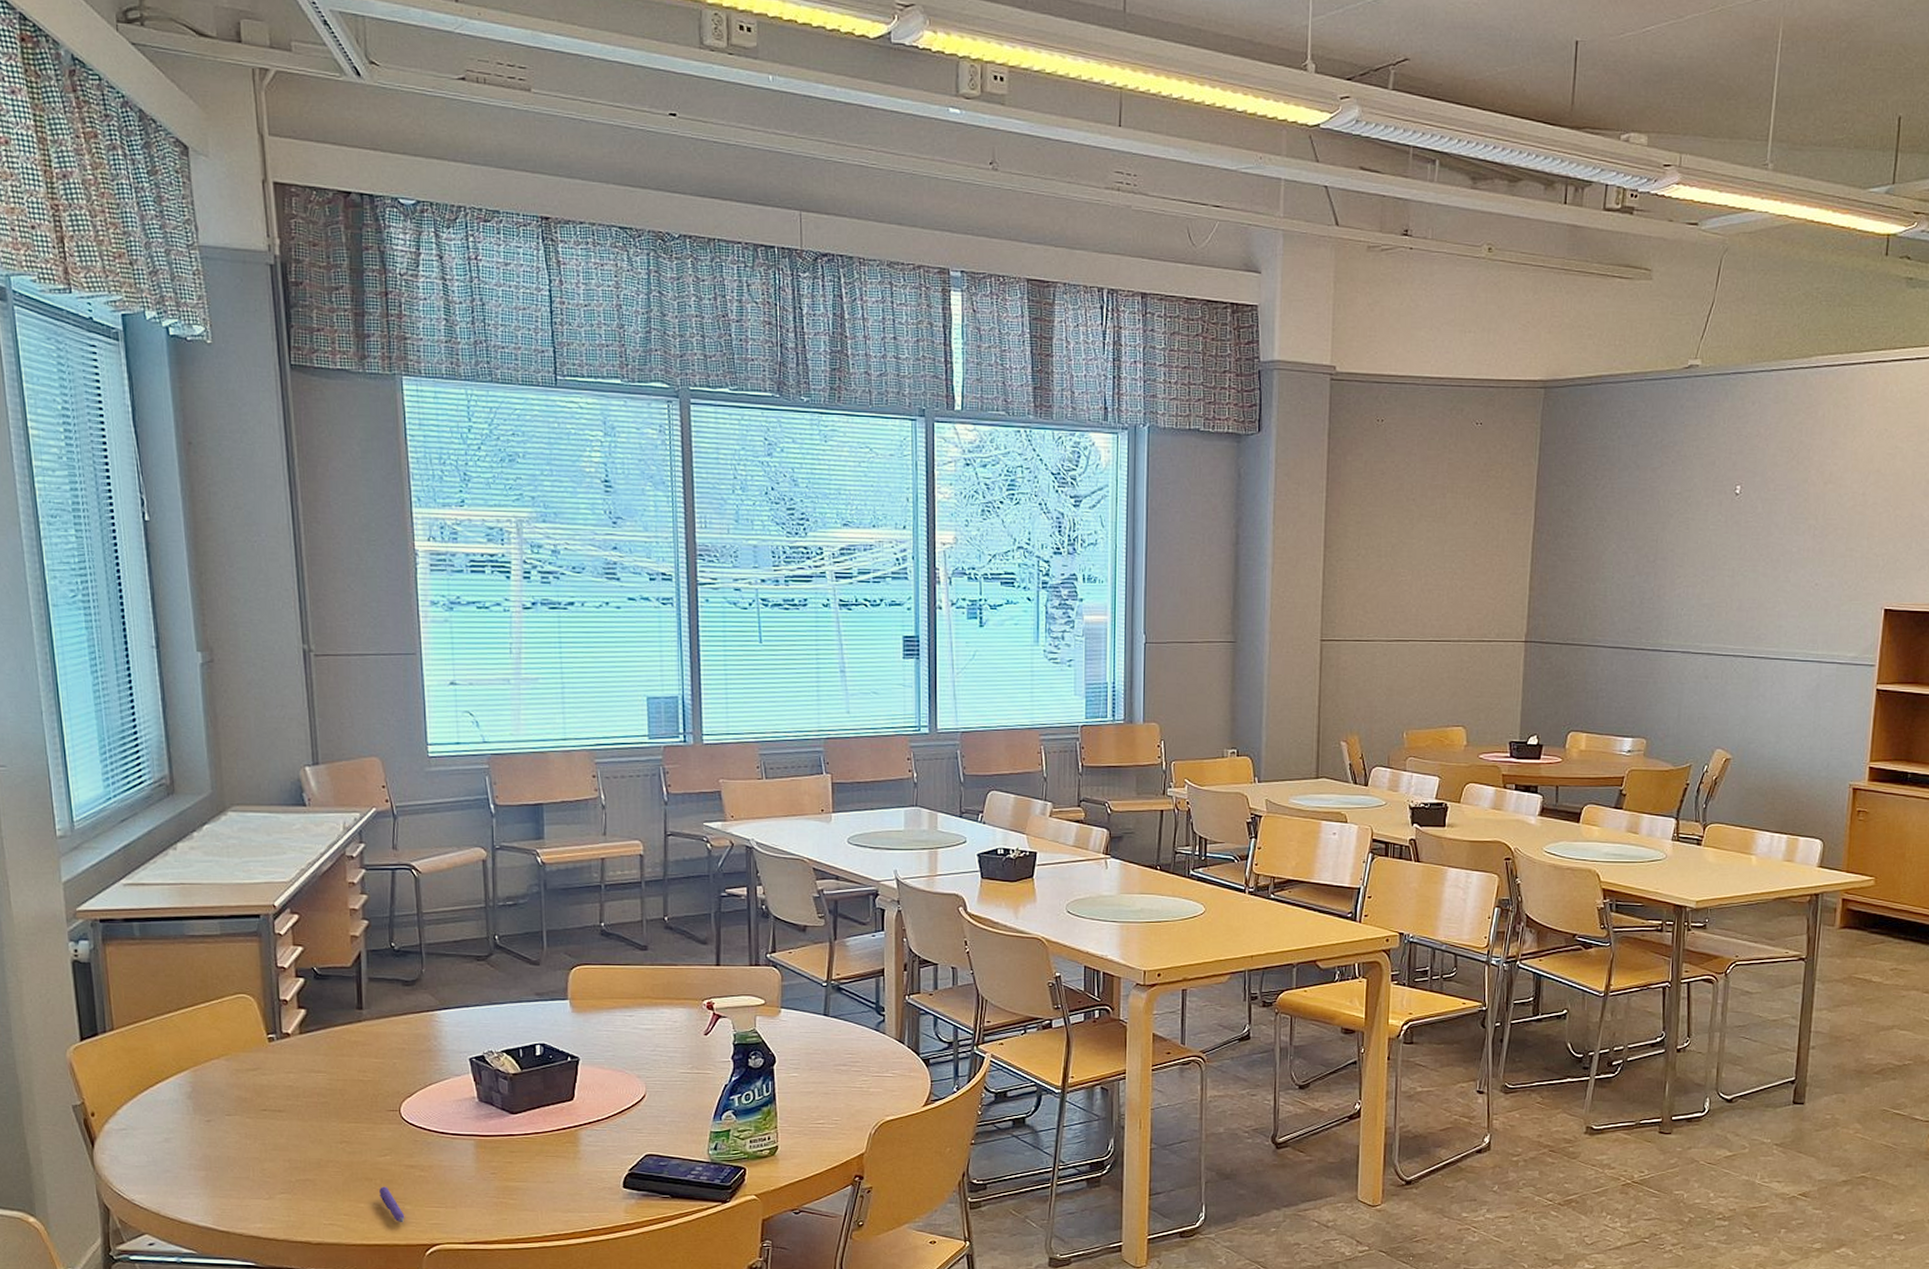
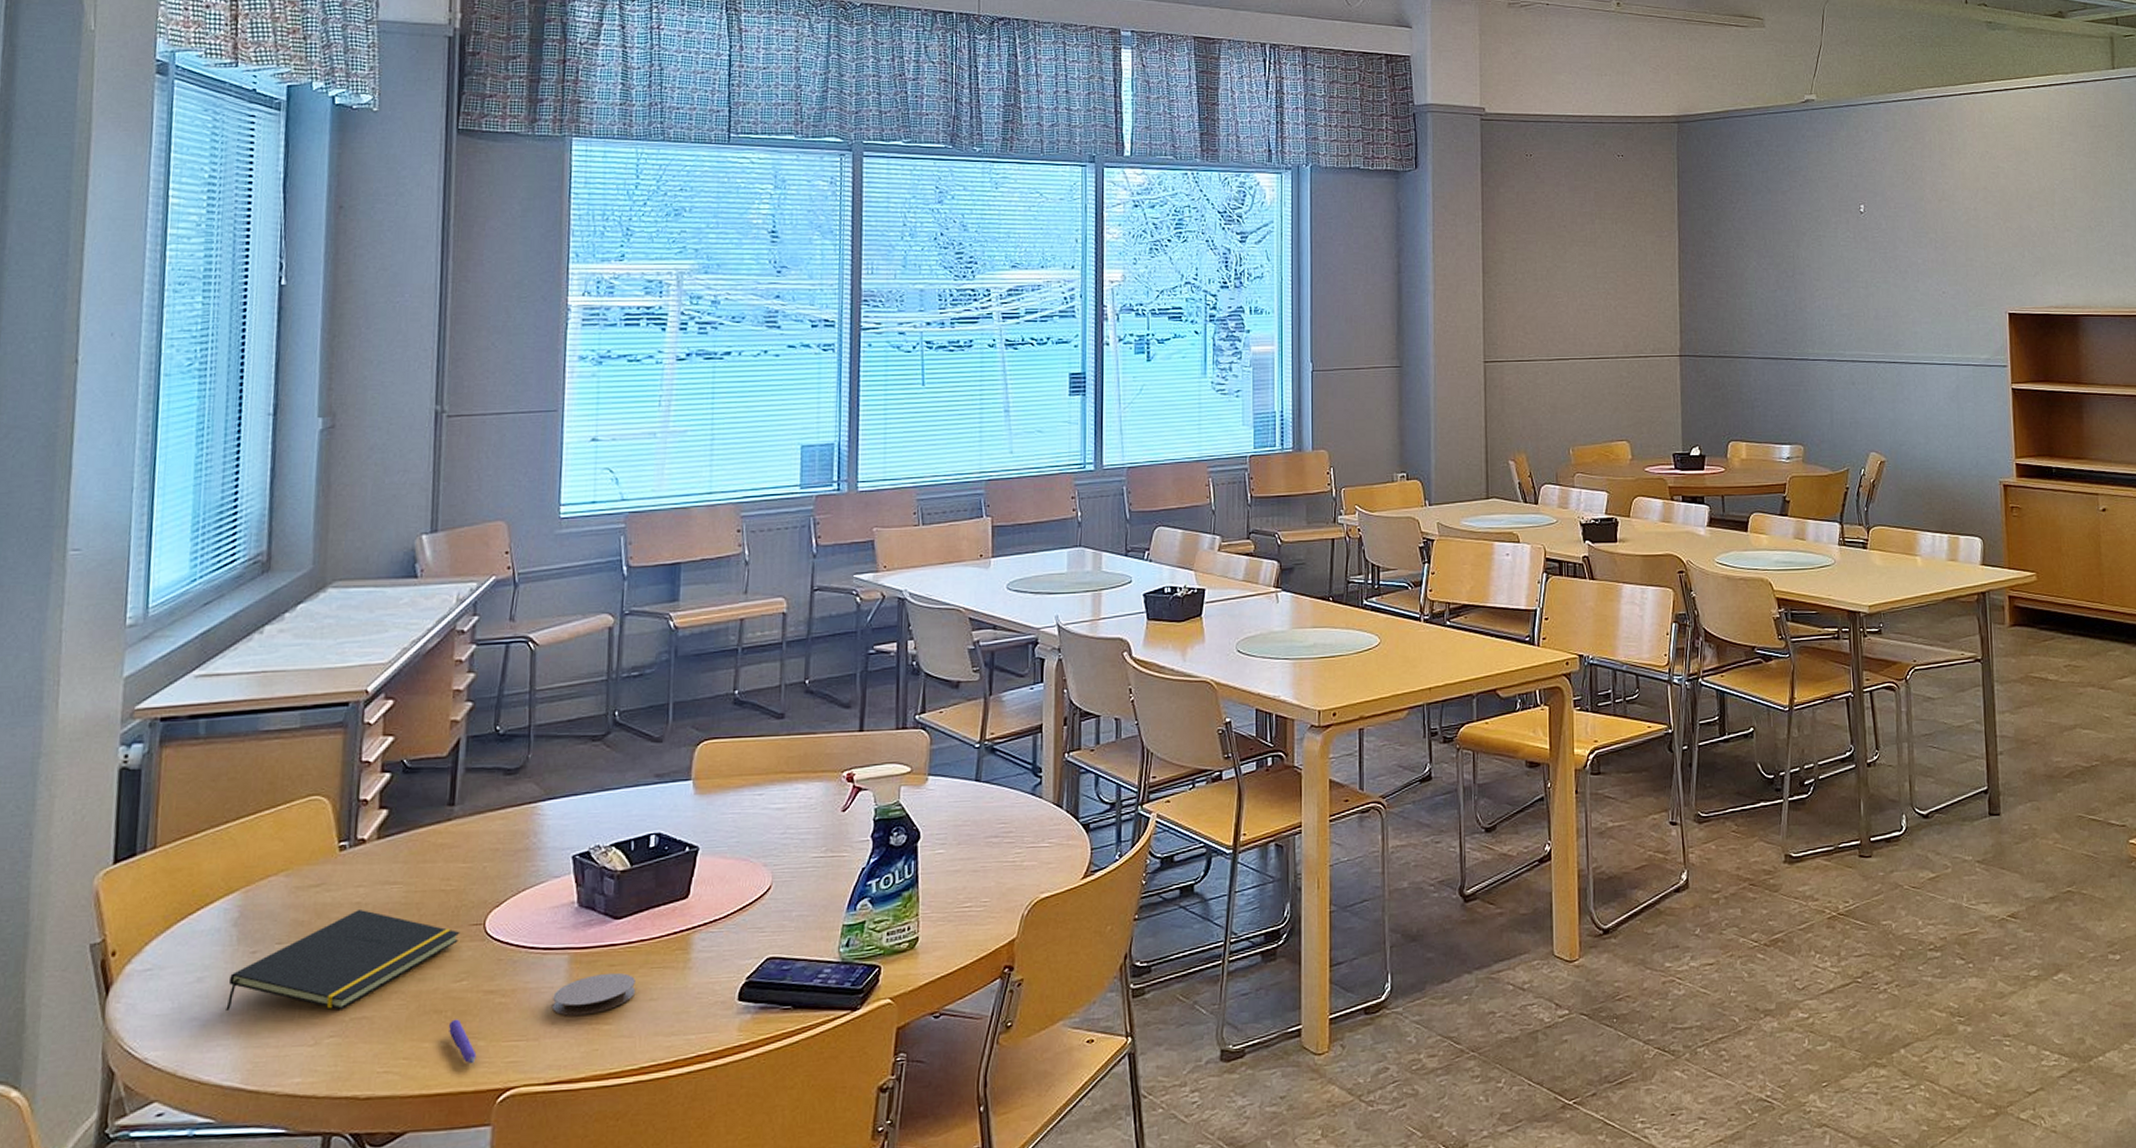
notepad: none [191,1091,380,1173] -> present [226,908,460,1011]
coaster: none [464,1157,535,1191] -> present [552,972,636,1016]

